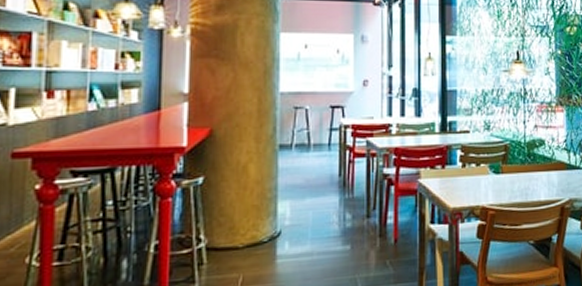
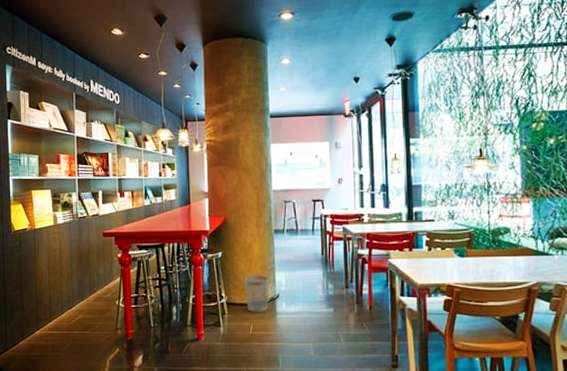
wastebasket: none [233,206,269,258] -> present [244,275,269,312]

